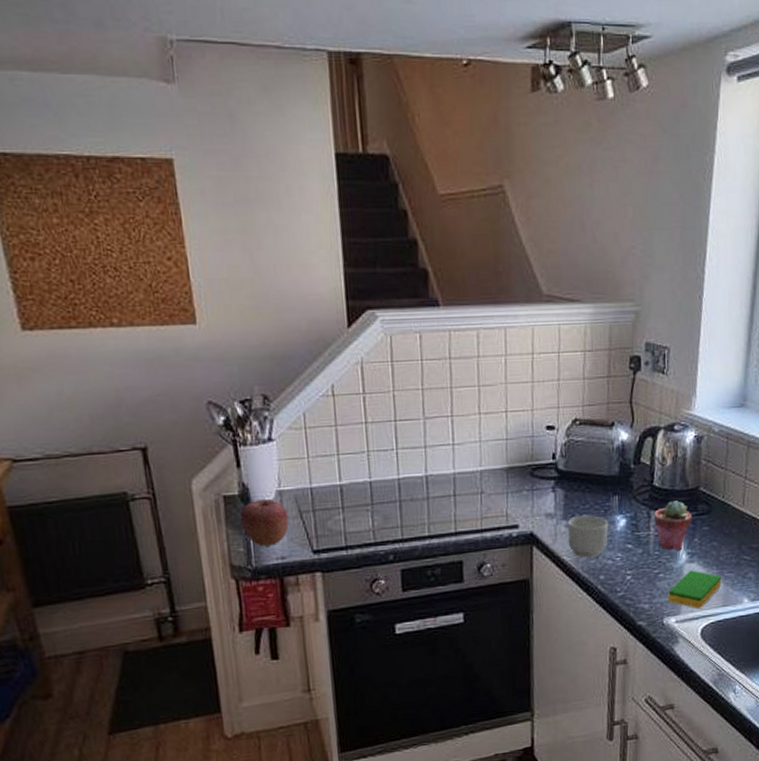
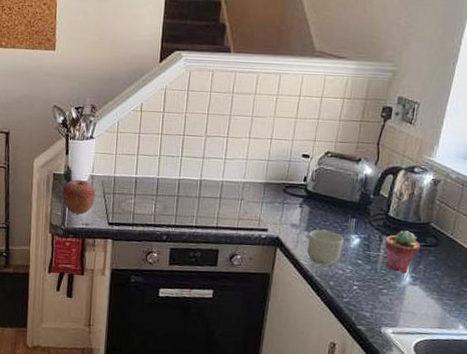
dish sponge: present [667,570,722,610] -> none [387,291,441,326]

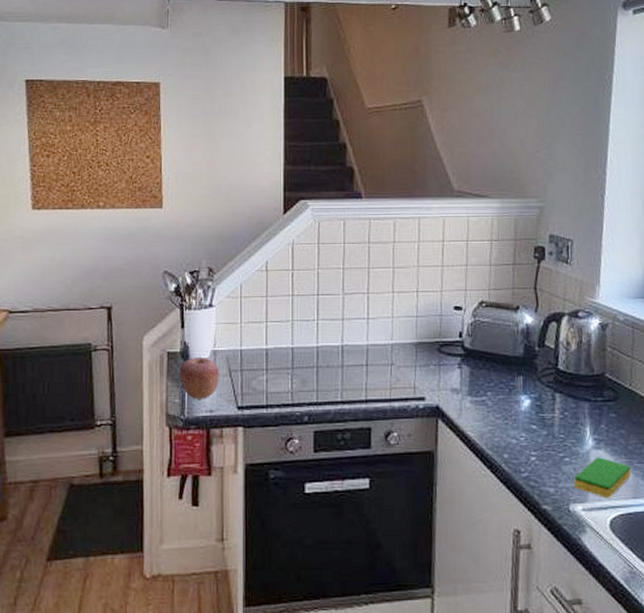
mug: present [307,229,344,266] -> none [472,393,513,435]
potted succulent: present [384,230,420,273] -> none [558,385,598,436]
dish sponge: none [387,291,441,326] -> present [573,457,631,499]

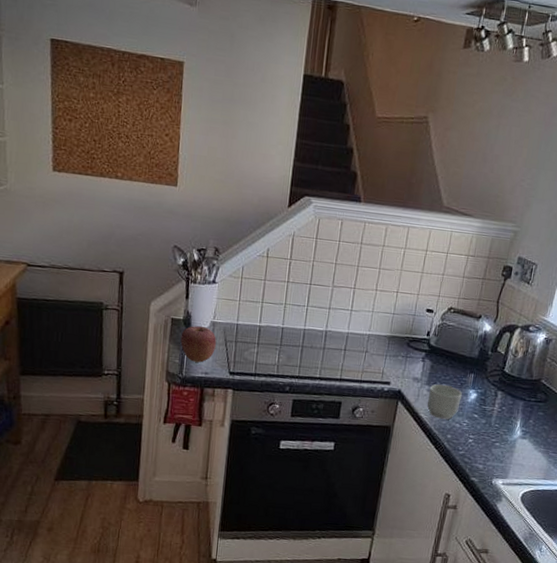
mug: none [472,393,513,435] -> present [427,384,462,420]
dish sponge: present [573,457,631,499] -> none [498,445,547,478]

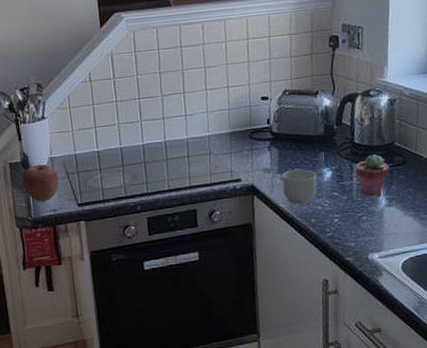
potted succulent: none [499,386,531,428] -> present [355,154,389,197]

